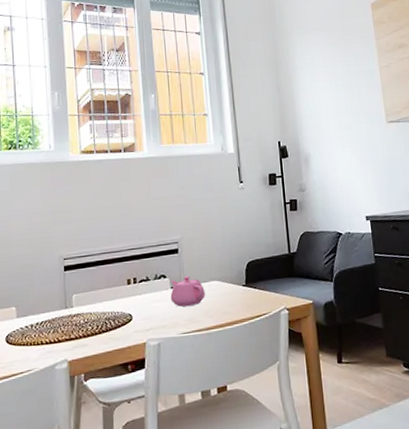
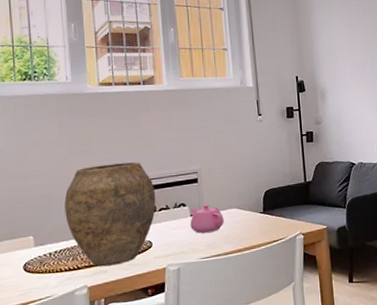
vase: none [46,231,137,340] -> present [64,162,156,267]

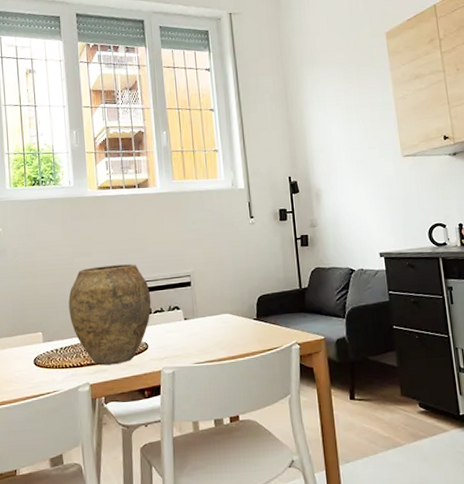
teapot: present [190,204,224,233] -> none [184,308,217,338]

